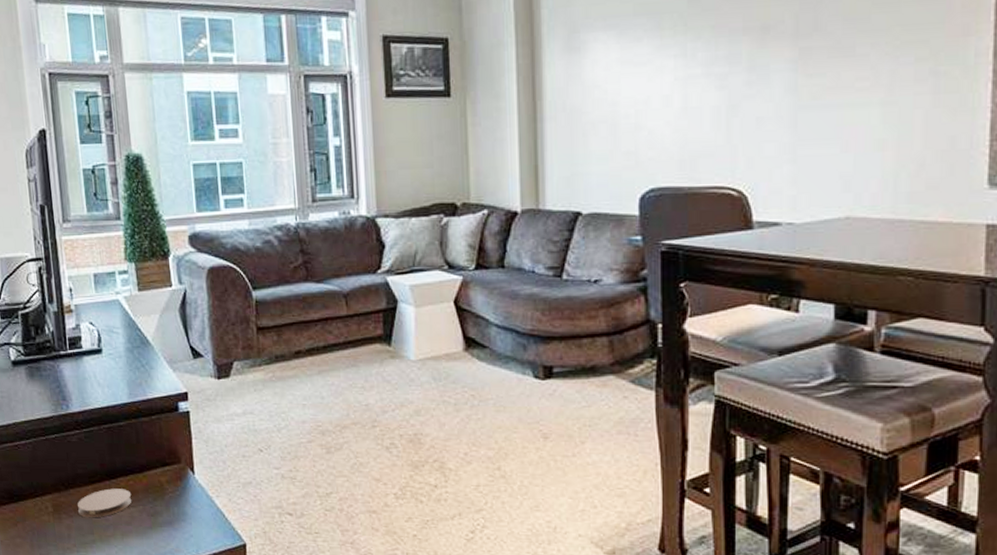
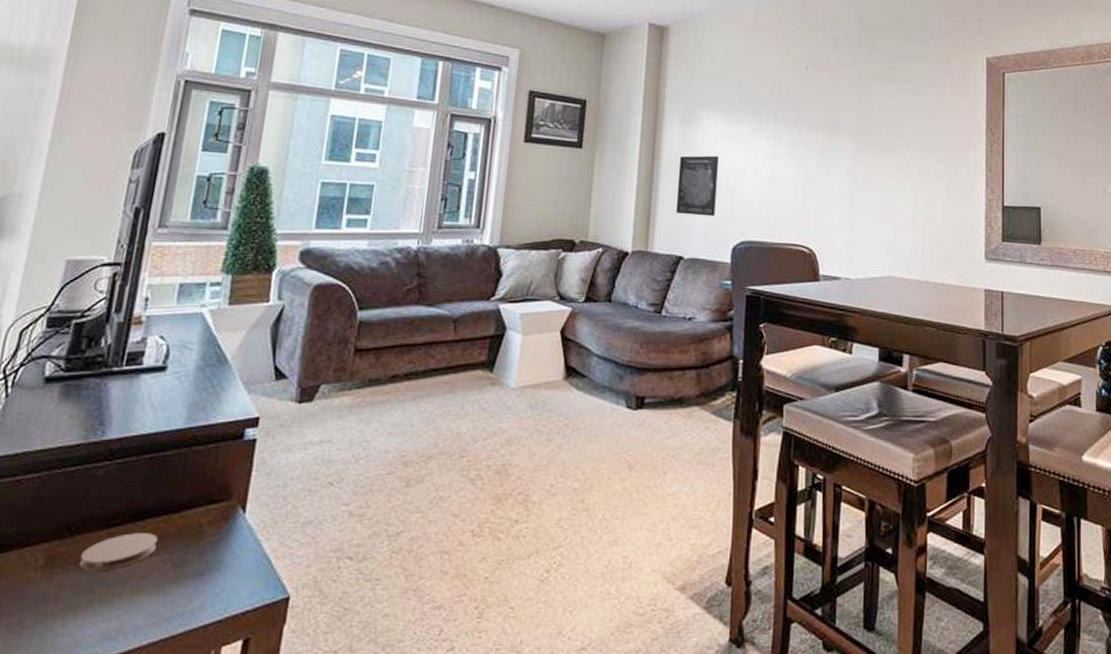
wall art: none [566,87,615,163] -> present [675,155,719,216]

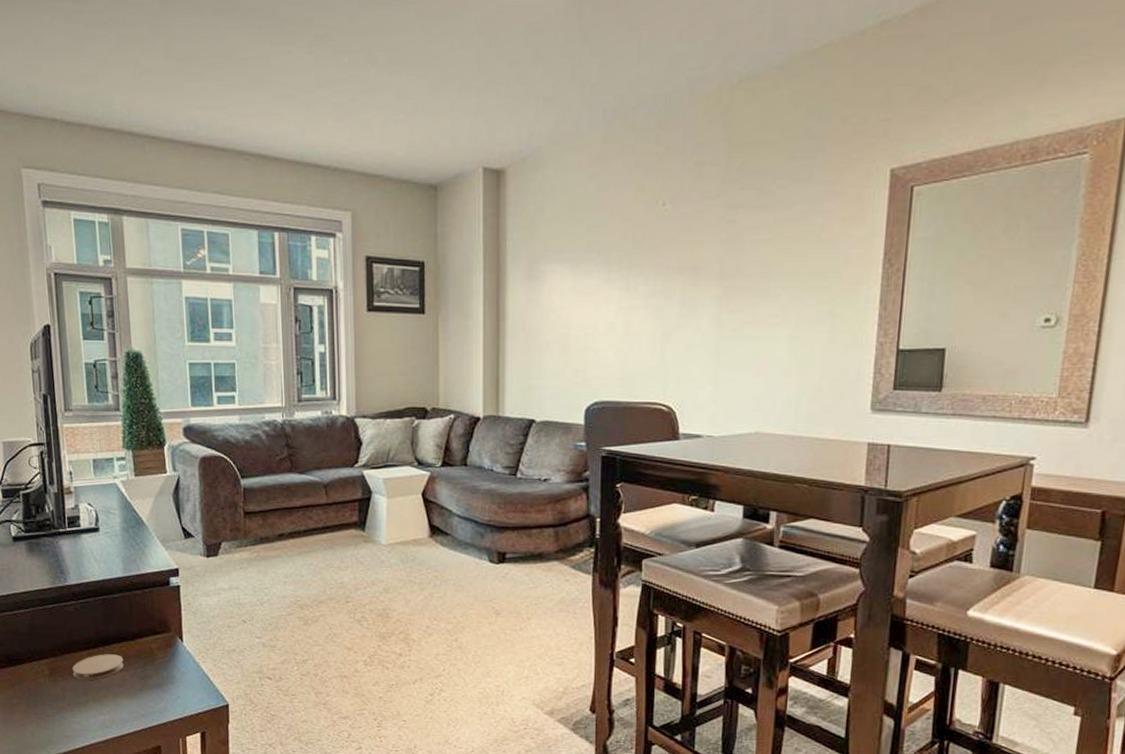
wall art: present [675,155,719,216] -> none [524,313,567,377]

